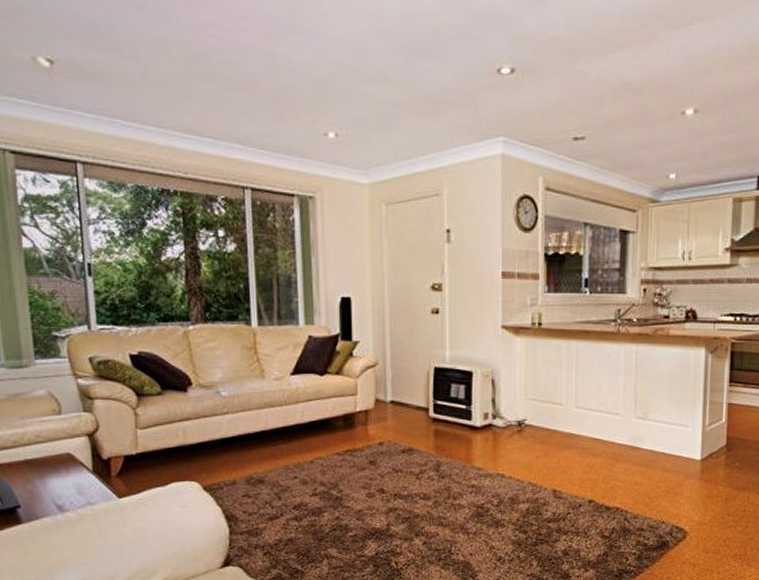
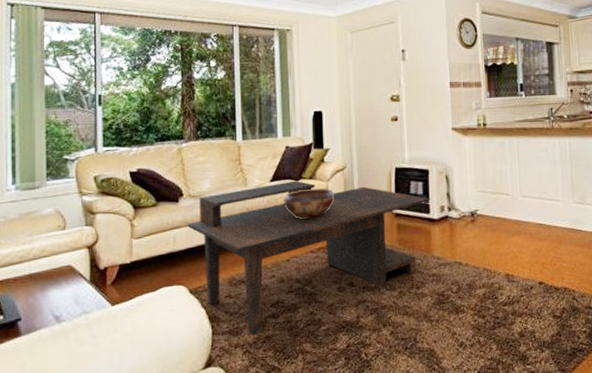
coffee table: none [198,375,472,537] -> present [187,180,430,336]
decorative bowl: none [306,385,365,419] -> present [284,188,335,220]

